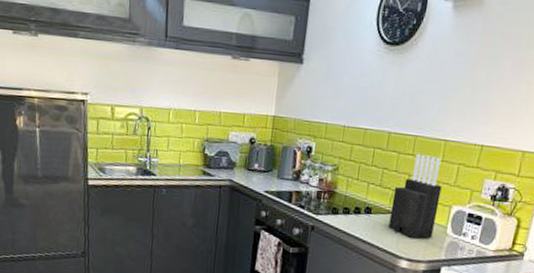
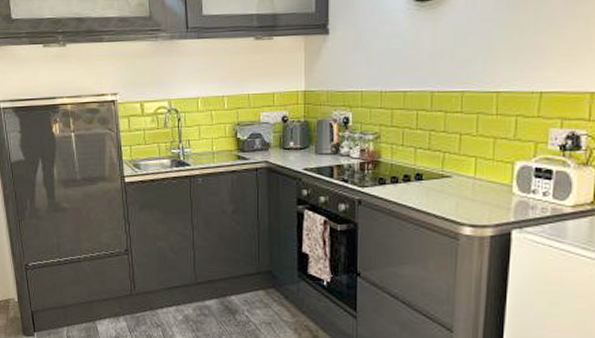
knife block: present [388,153,442,239] -> none [444,110,500,202]

